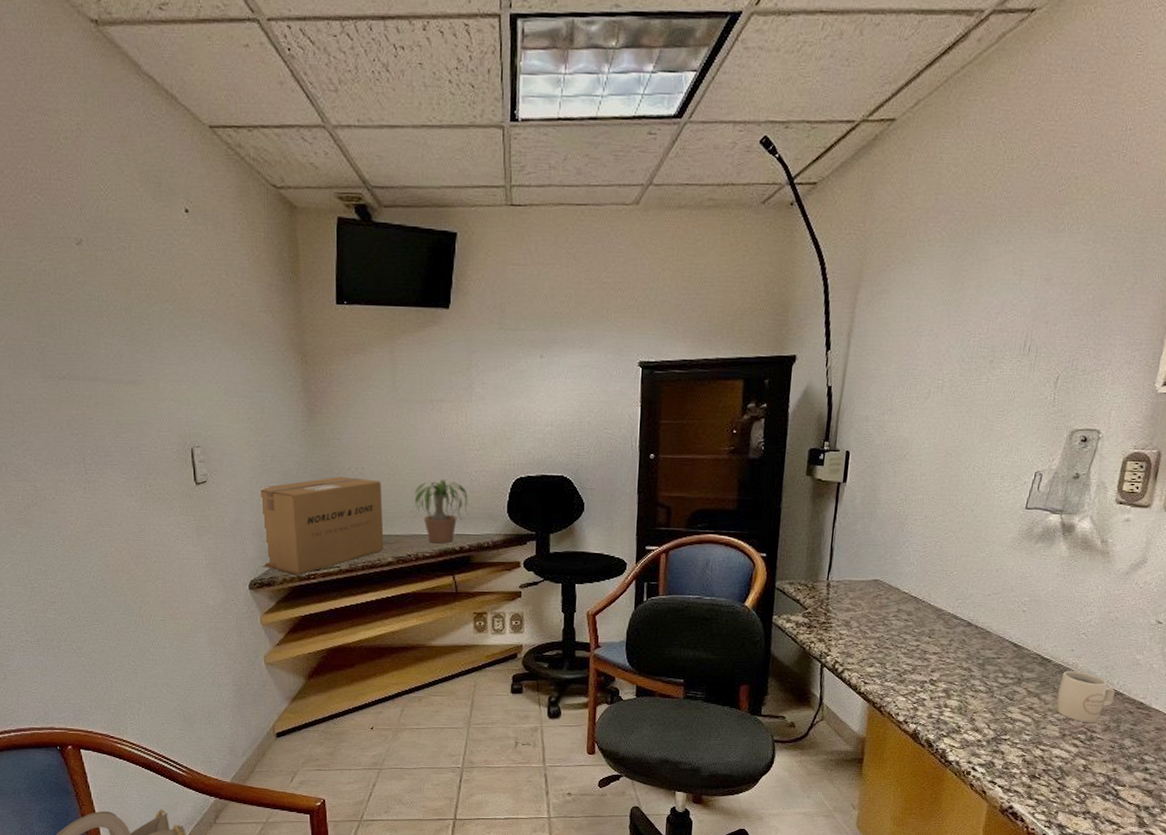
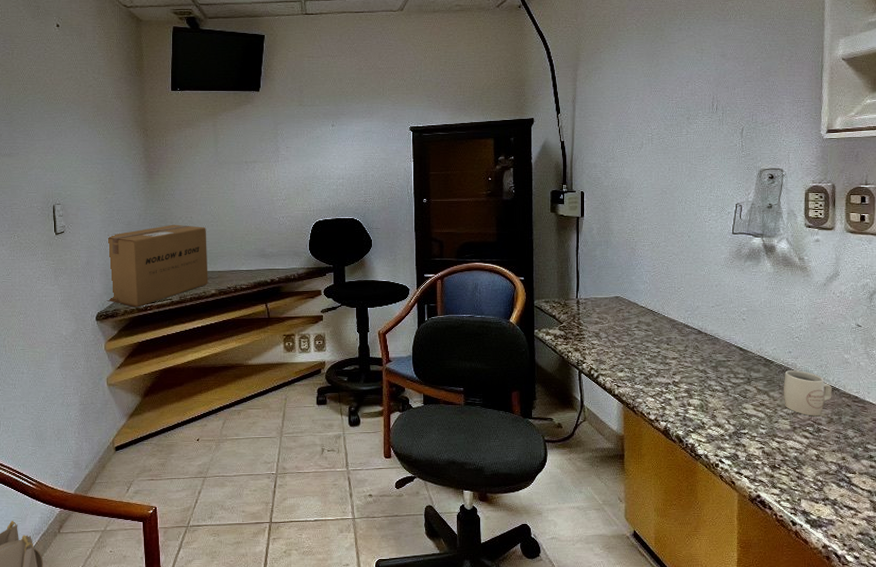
potted plant: present [409,479,474,544] -> none [229,224,282,277]

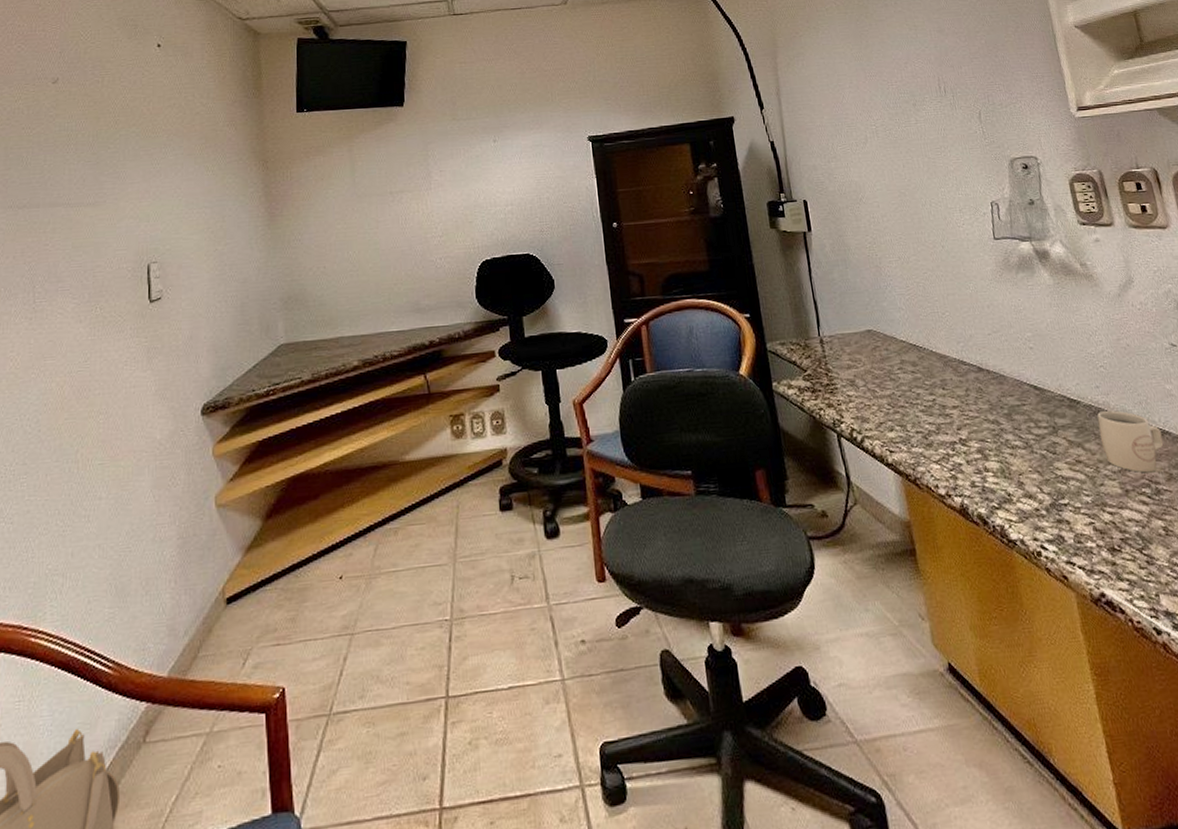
box: present [106,224,208,308] -> none [215,277,349,393]

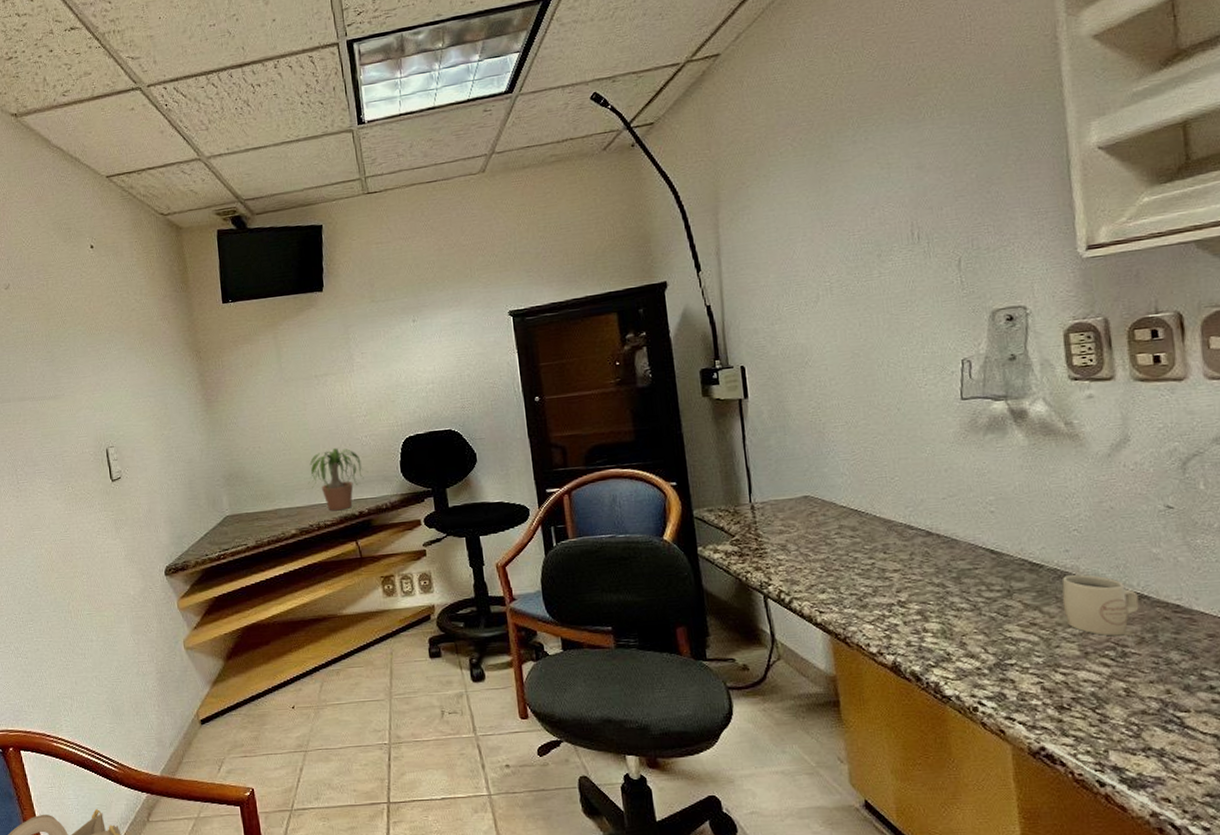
potted plant: none [374,269,442,340] -> present [307,447,369,511]

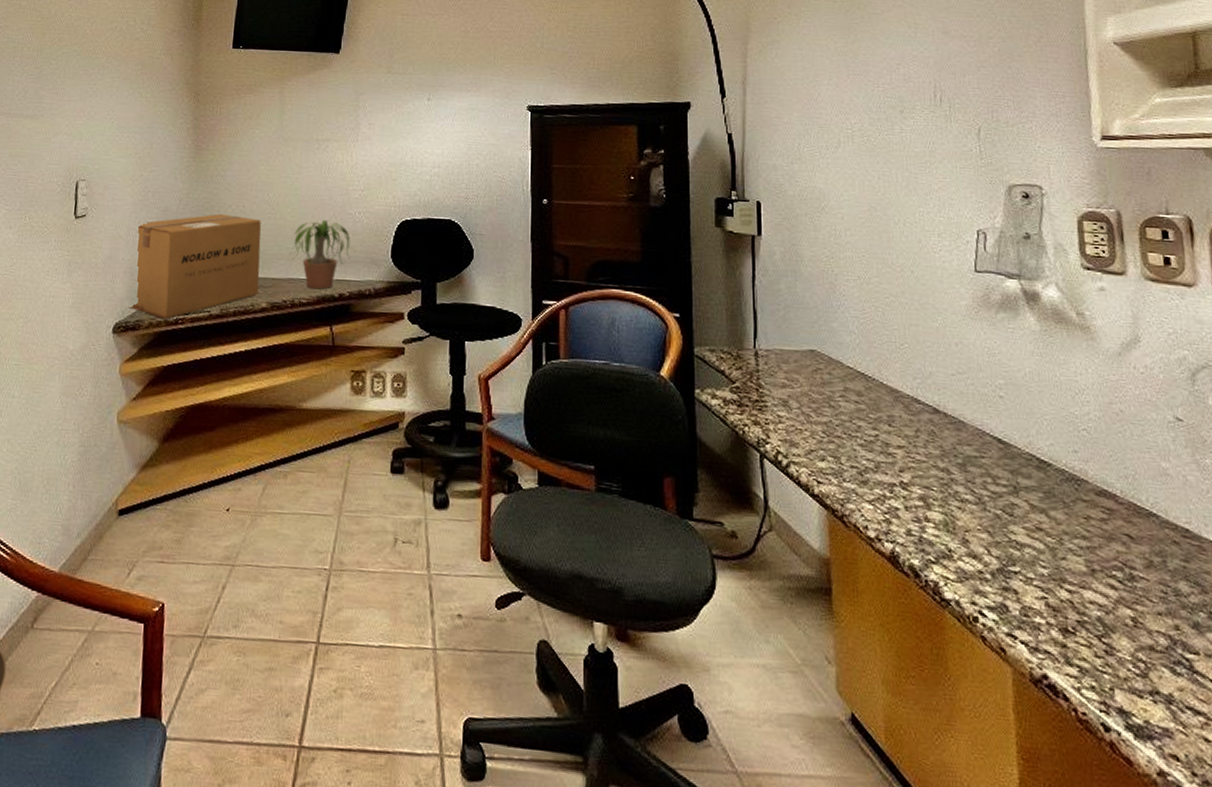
box: none [168,456,287,557] -> present [128,213,262,320]
mug: present [1062,574,1139,636] -> none [1069,479,1148,556]

